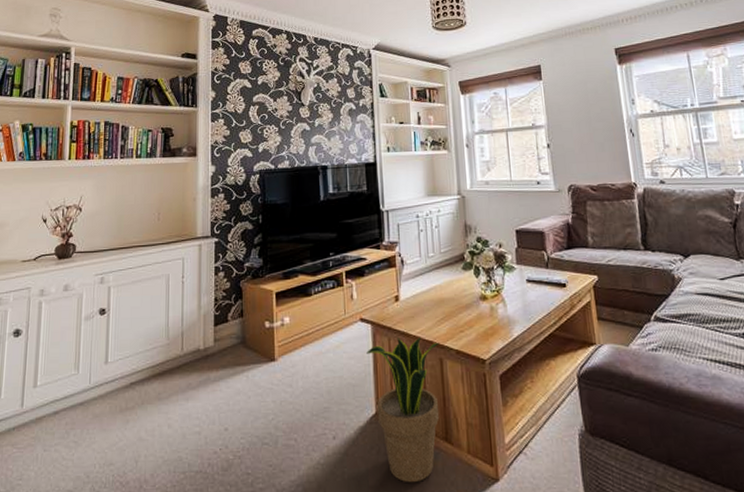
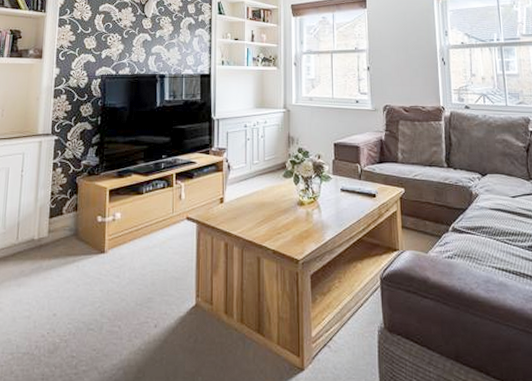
potted plant: present [366,337,441,483] -> none [190,236,259,370]

